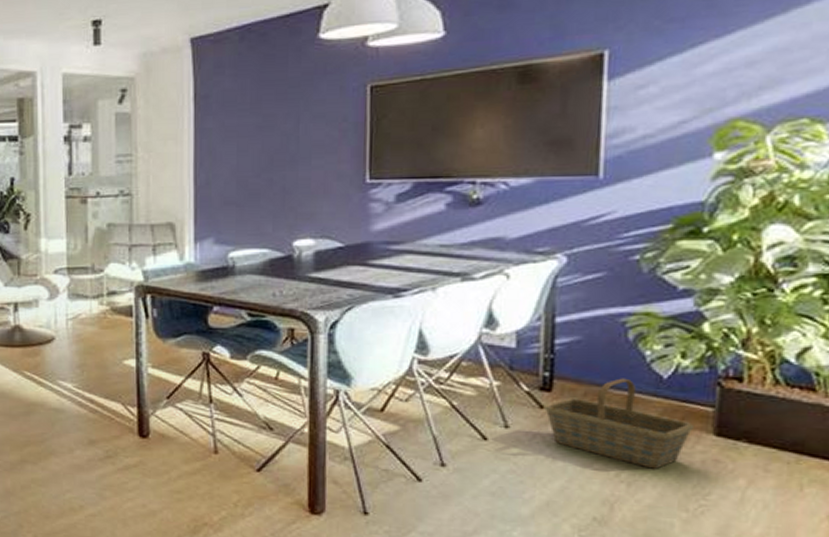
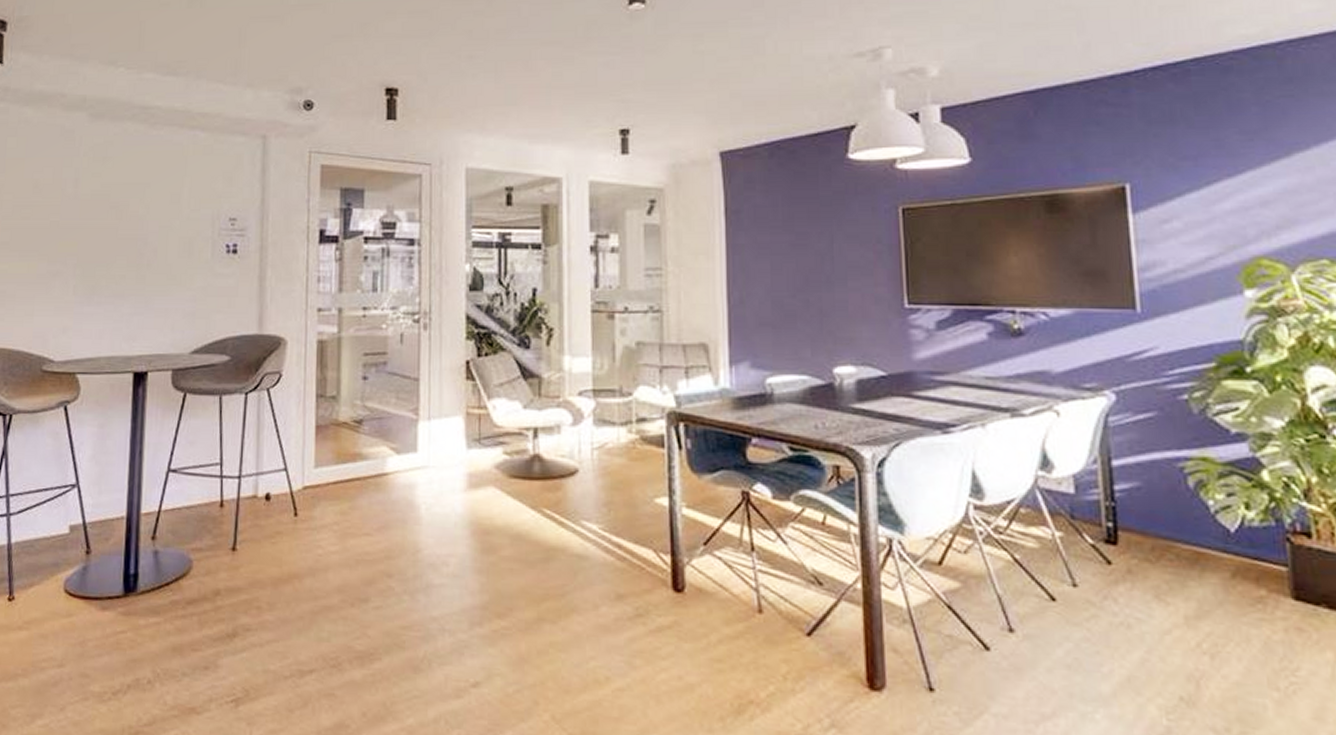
basket: present [543,378,695,469] -> none [1110,530,1271,638]

